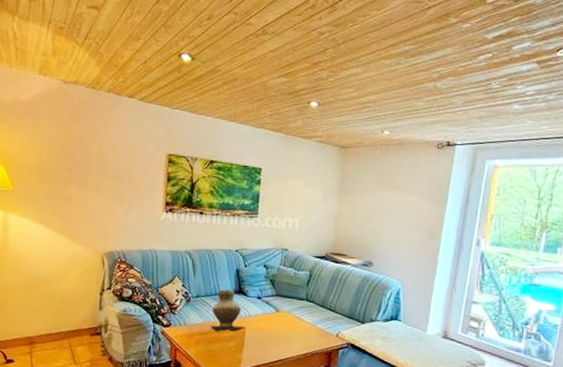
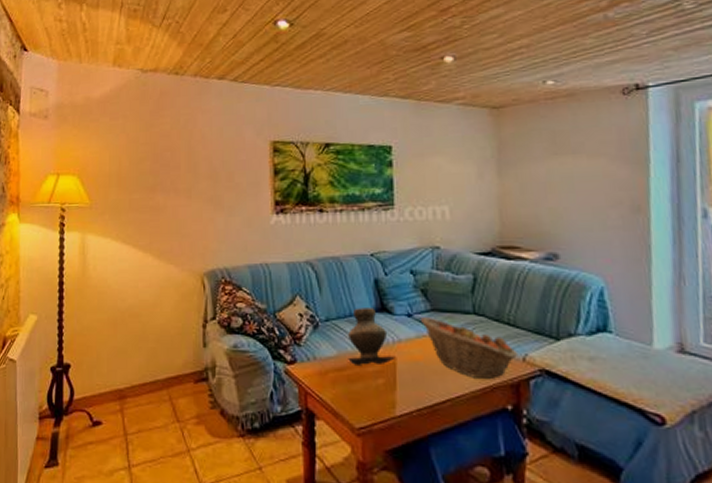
fruit basket: none [267,300,334,347] -> present [421,318,519,379]

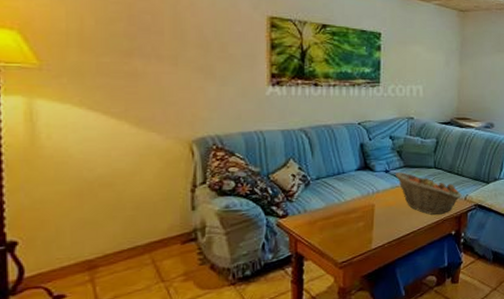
vase: present [348,308,396,365] -> none [335,167,374,214]

